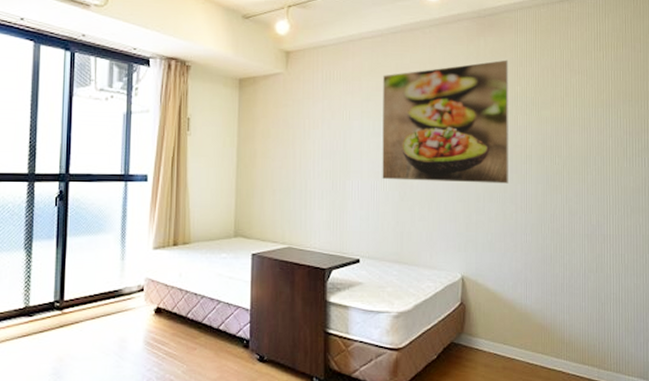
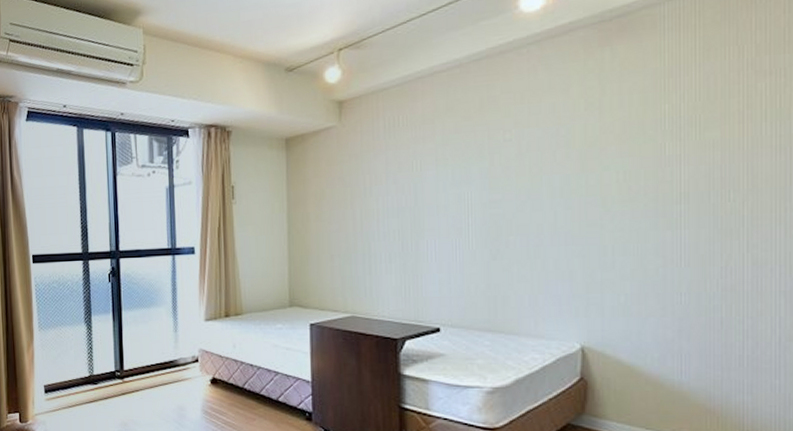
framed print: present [382,59,509,184] -> none [464,71,651,236]

